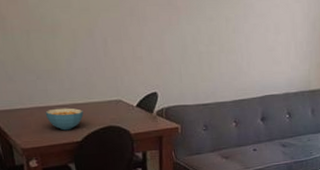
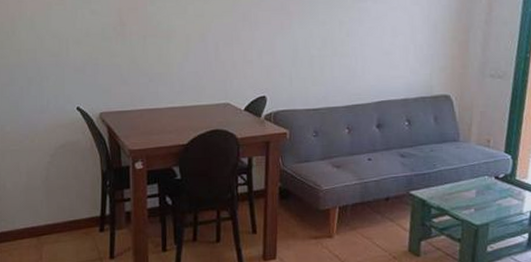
cereal bowl: present [45,108,84,131] -> none [154,110,191,133]

